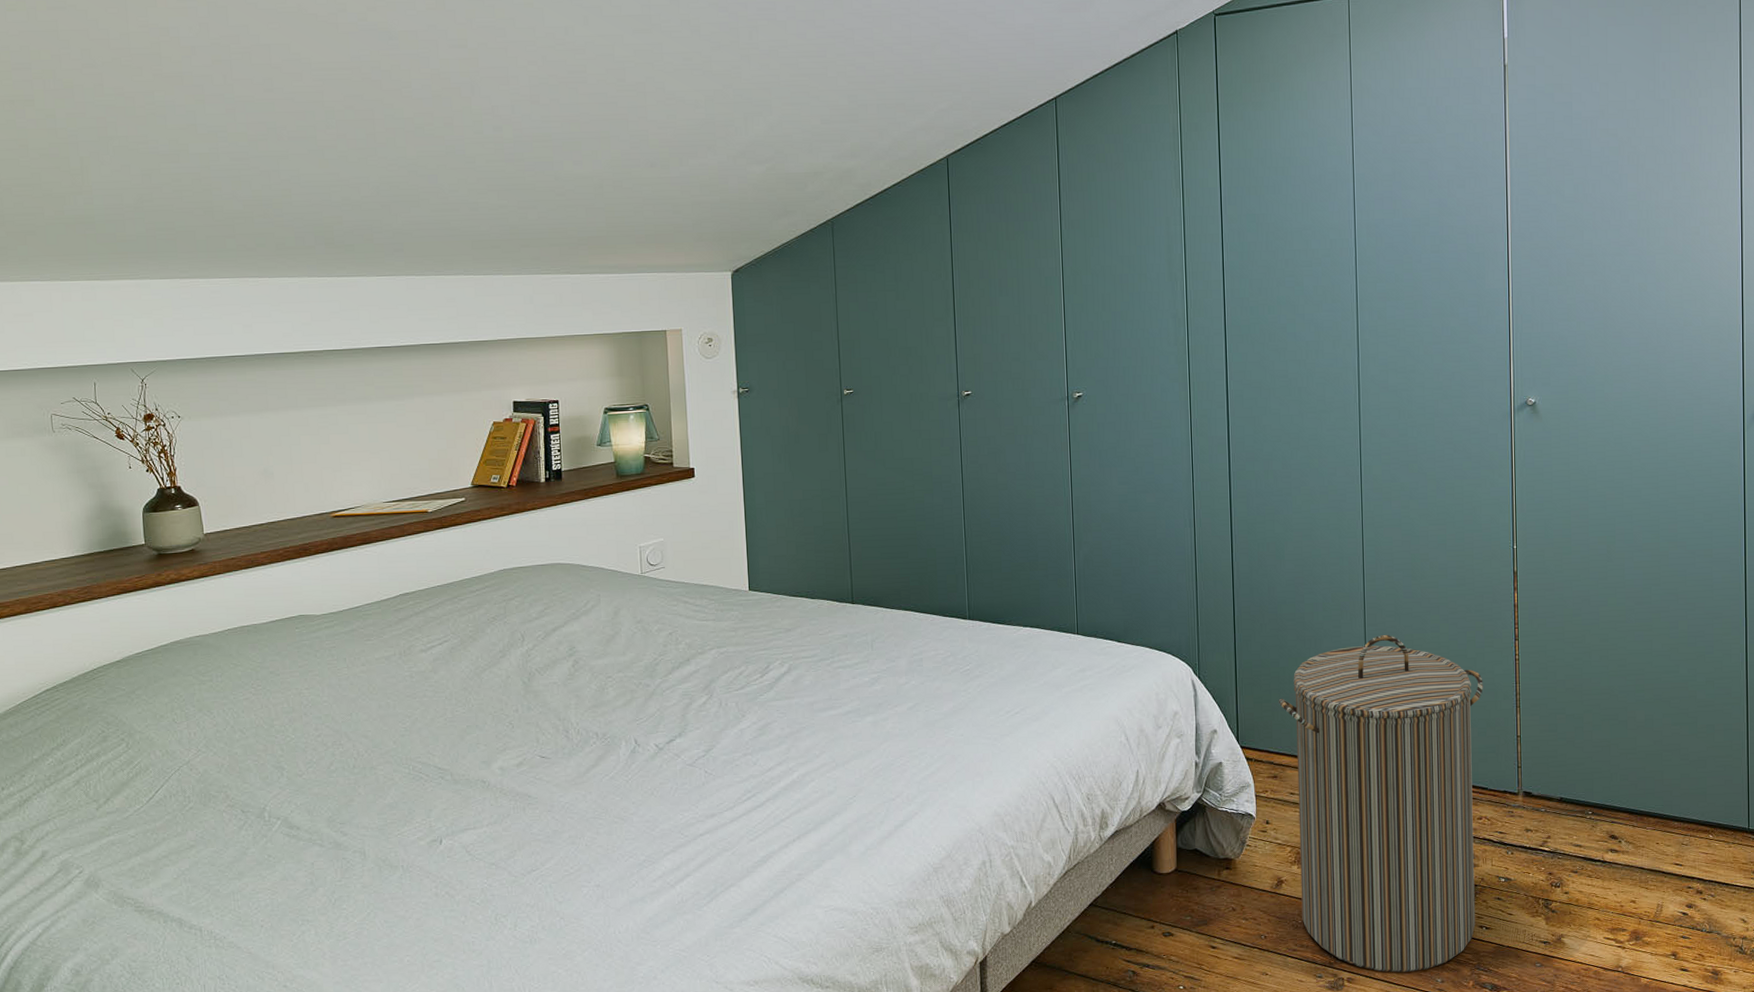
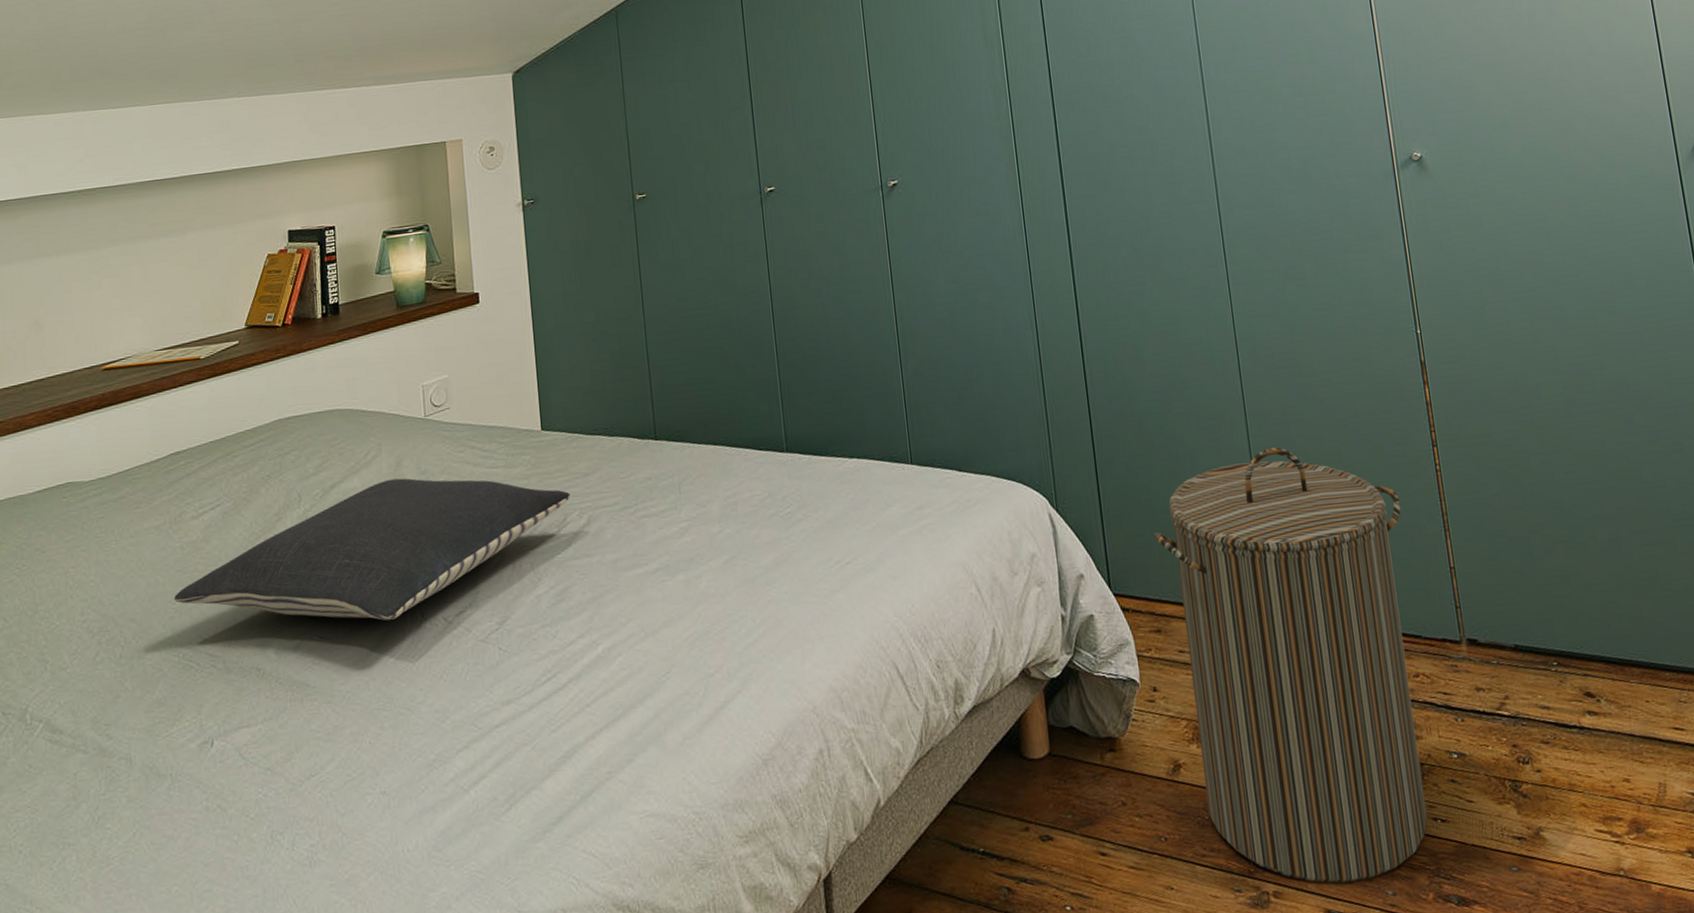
pillow: none [404,625,774,745] -> present [173,478,571,621]

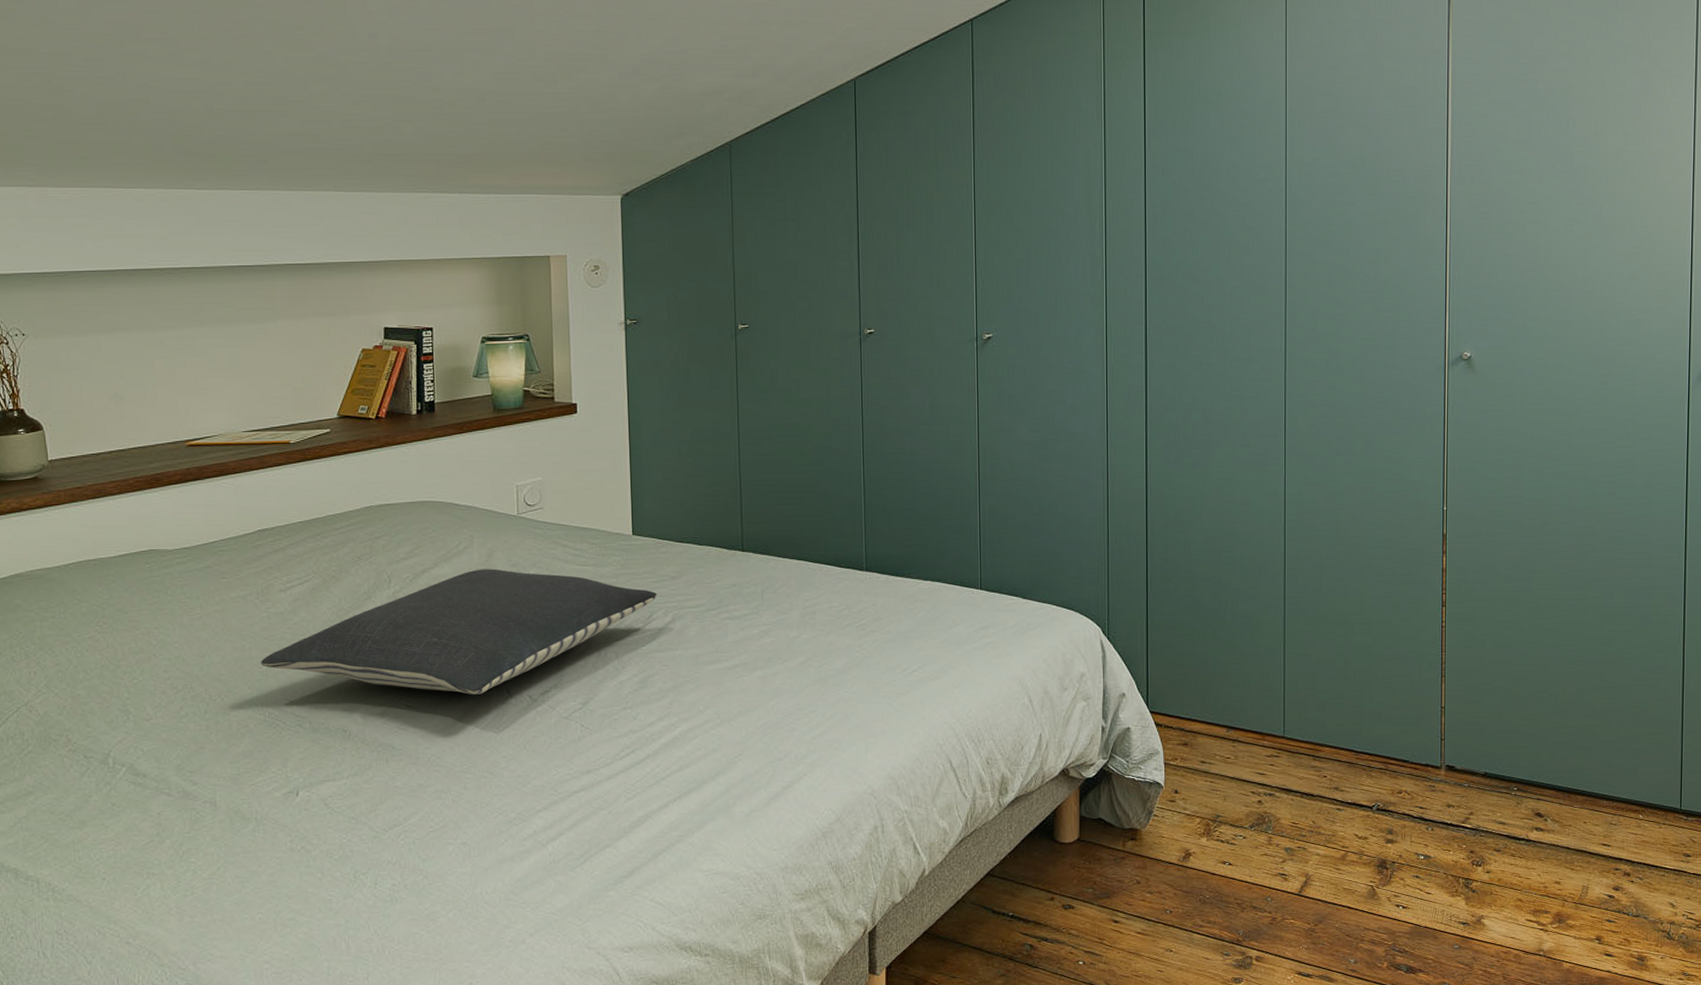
laundry hamper: present [1153,447,1428,883] -> none [1191,598,1407,952]

